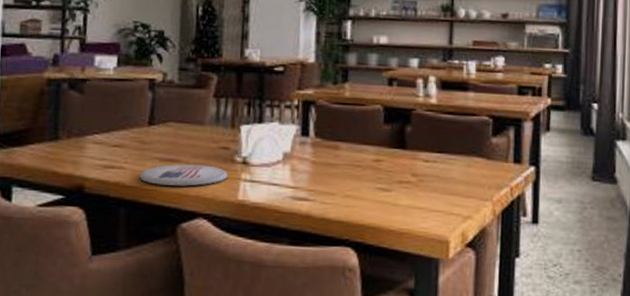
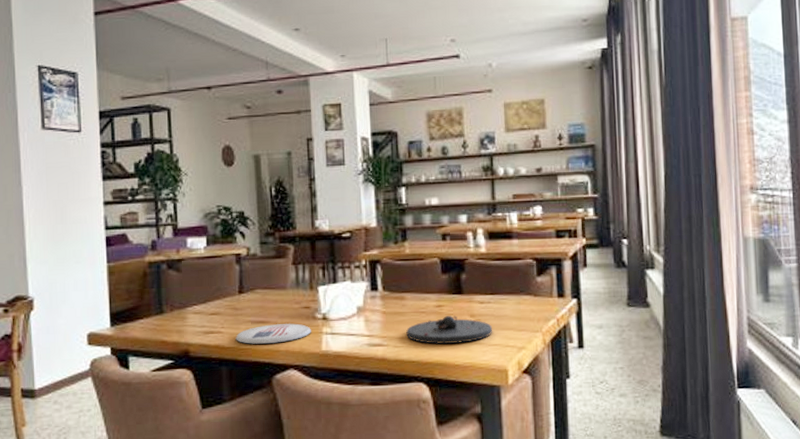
plate: none [337,172,437,206] -> present [406,316,493,344]

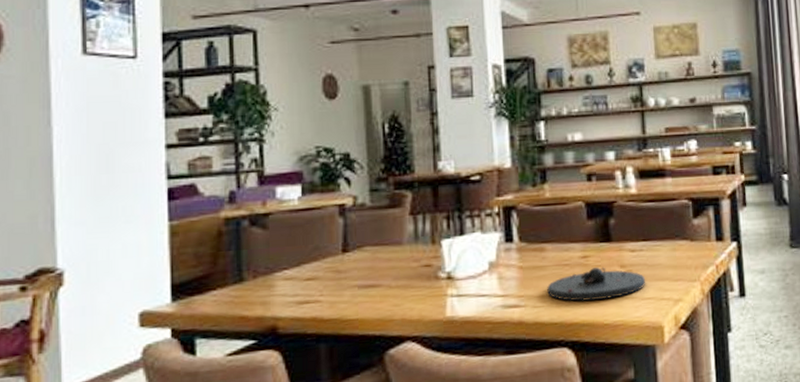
plate: present [236,323,311,344] -> none [338,285,433,314]

